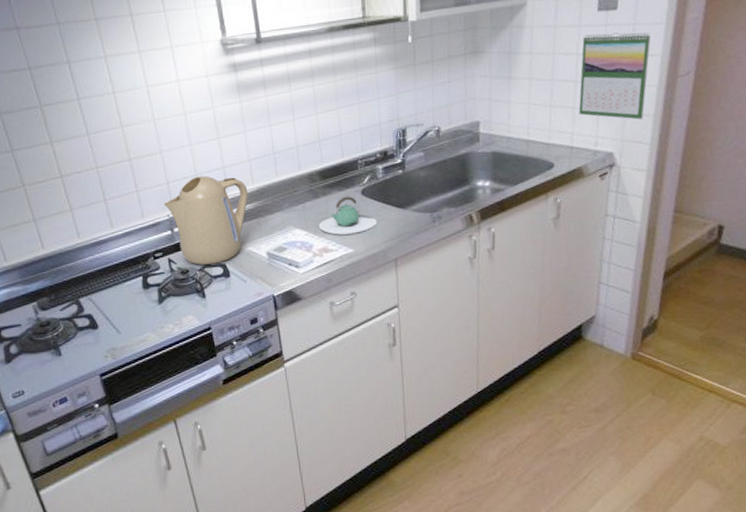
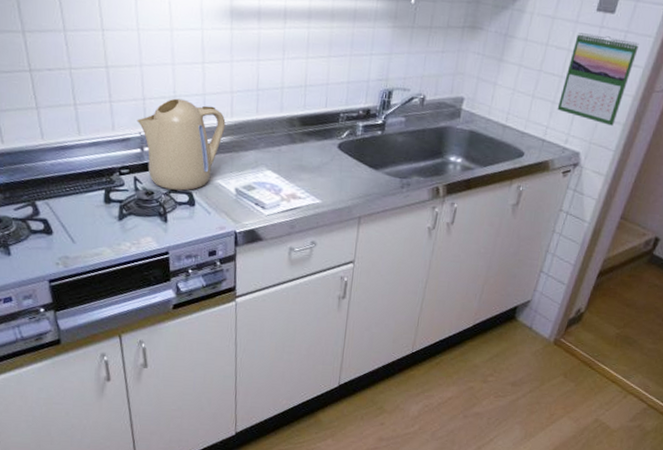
teapot: present [318,196,378,235] -> none [290,147,349,186]

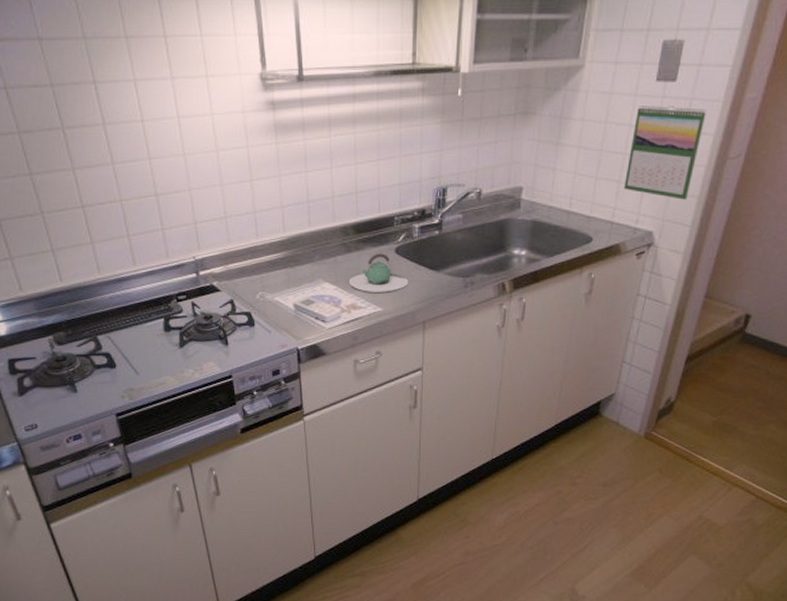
kettle: present [137,98,226,191] -> none [190,219,279,312]
teapot: none [290,147,349,186] -> present [348,253,409,292]

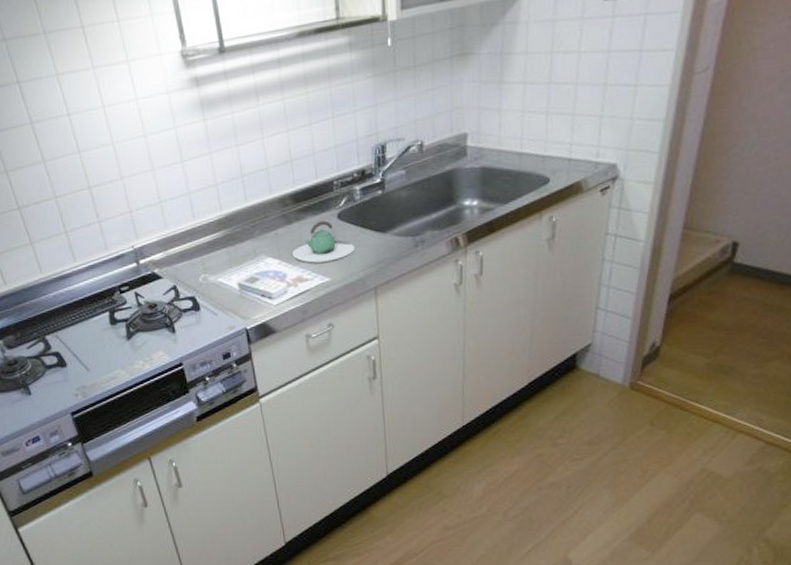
calendar: present [623,106,706,200] -> none [579,23,665,126]

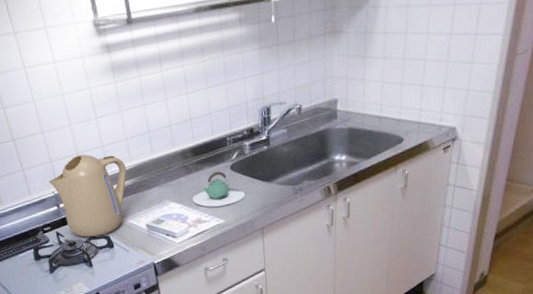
kettle: none [127,203,217,299] -> present [48,154,127,237]

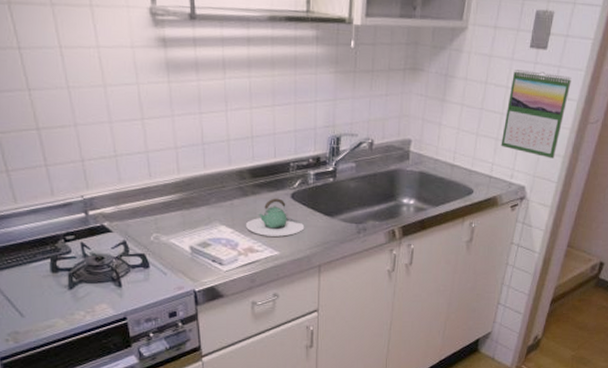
kettle: present [48,154,127,237] -> none [77,158,173,253]
calendar: none [427,11,494,96] -> present [501,70,572,159]

